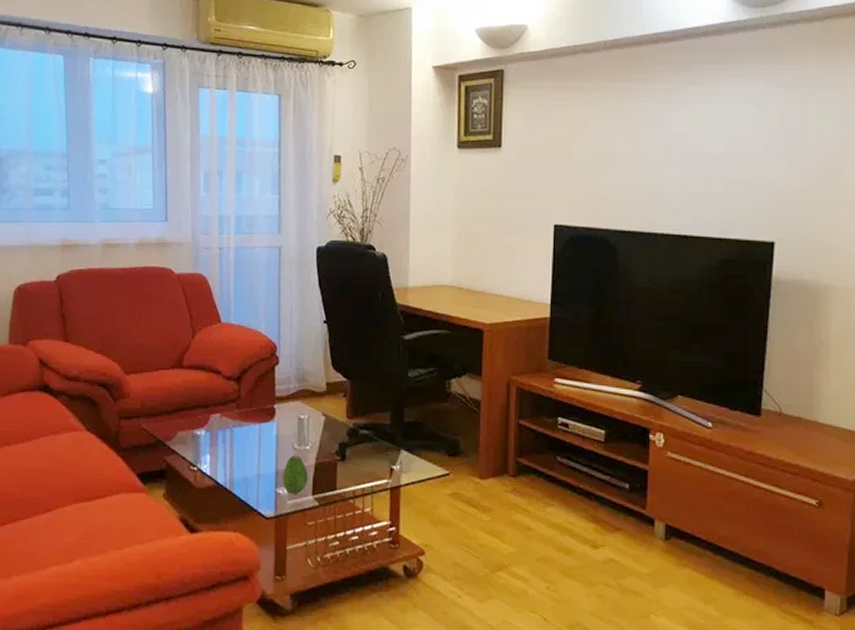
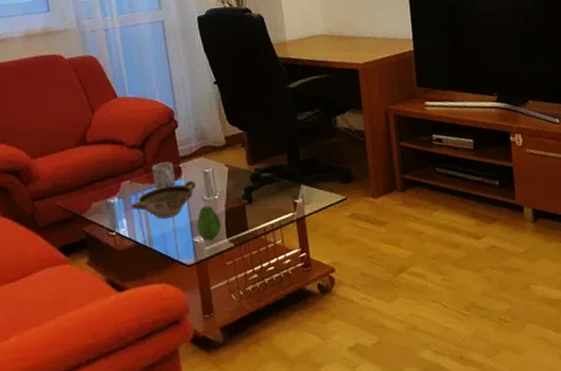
bowl: none [217,424,288,462] -> present [131,180,196,219]
mug: none [244,400,268,428] -> present [151,162,176,189]

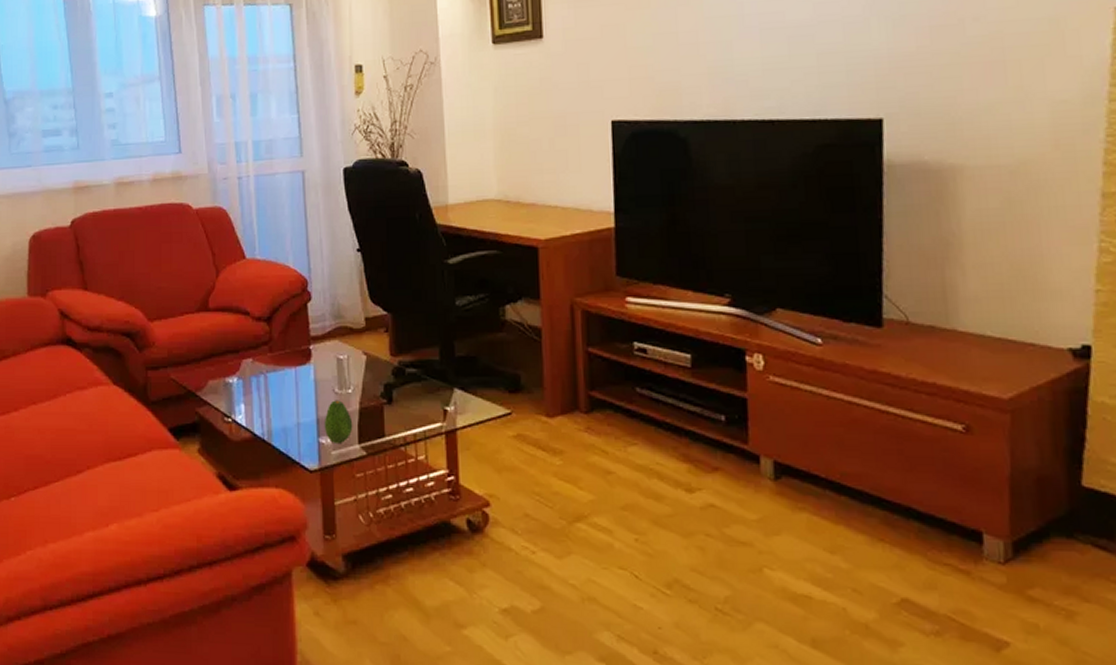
bowl: present [131,180,196,219] -> none [251,367,327,409]
mug: present [151,162,176,189] -> none [277,341,303,373]

